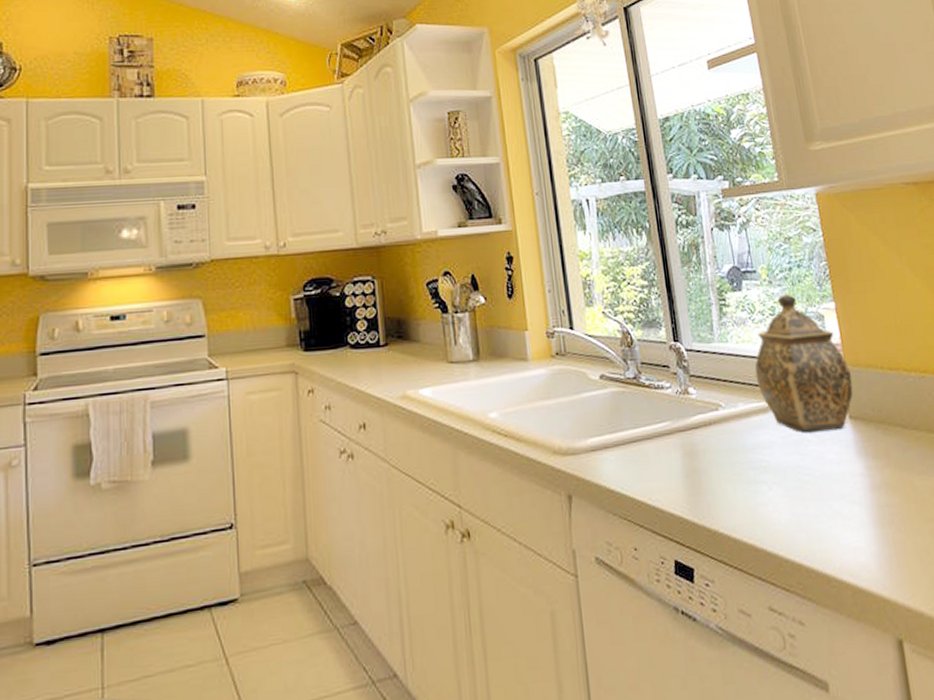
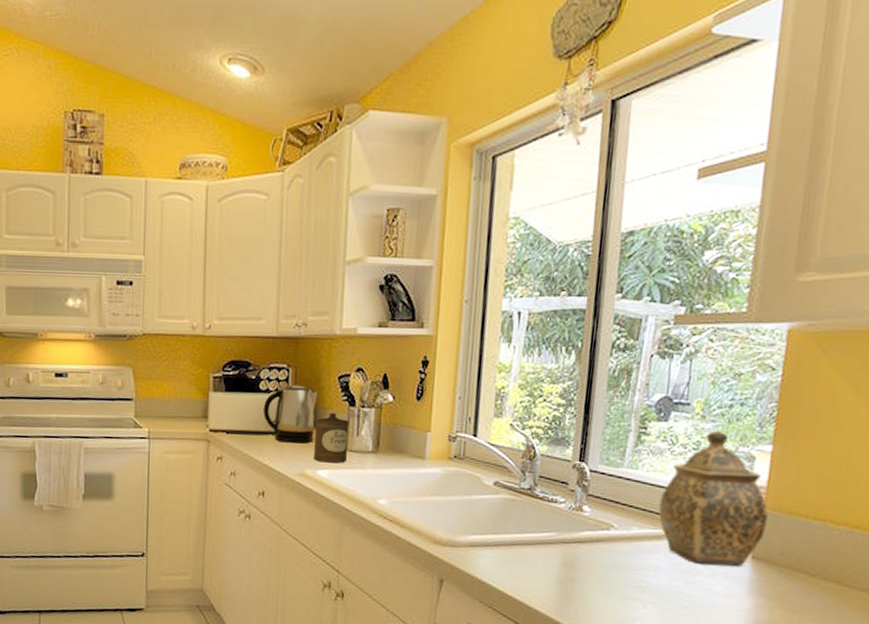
toaster: none [291,310,370,363] -> present [206,391,279,435]
kettle: none [352,297,411,363] -> present [263,385,317,444]
canister: none [409,322,448,380] -> present [314,412,349,463]

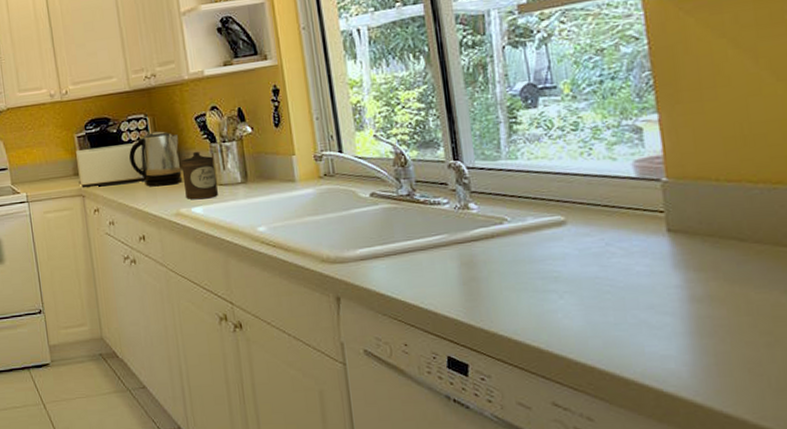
decorative jar: present [658,430,769,567] -> none [549,108,676,246]

